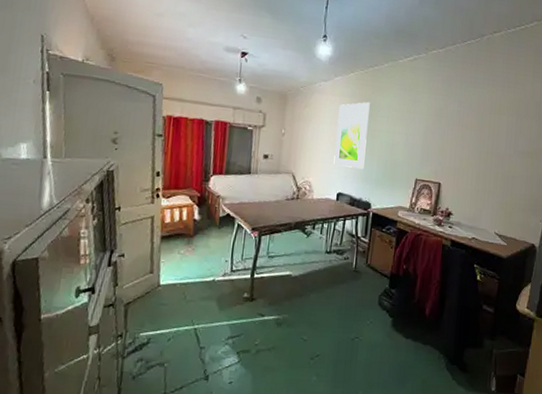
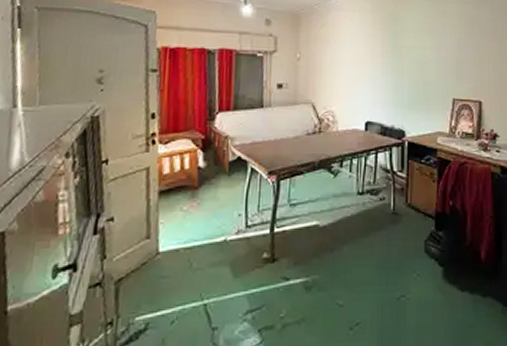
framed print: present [333,101,370,170] -> none [358,15,394,93]

